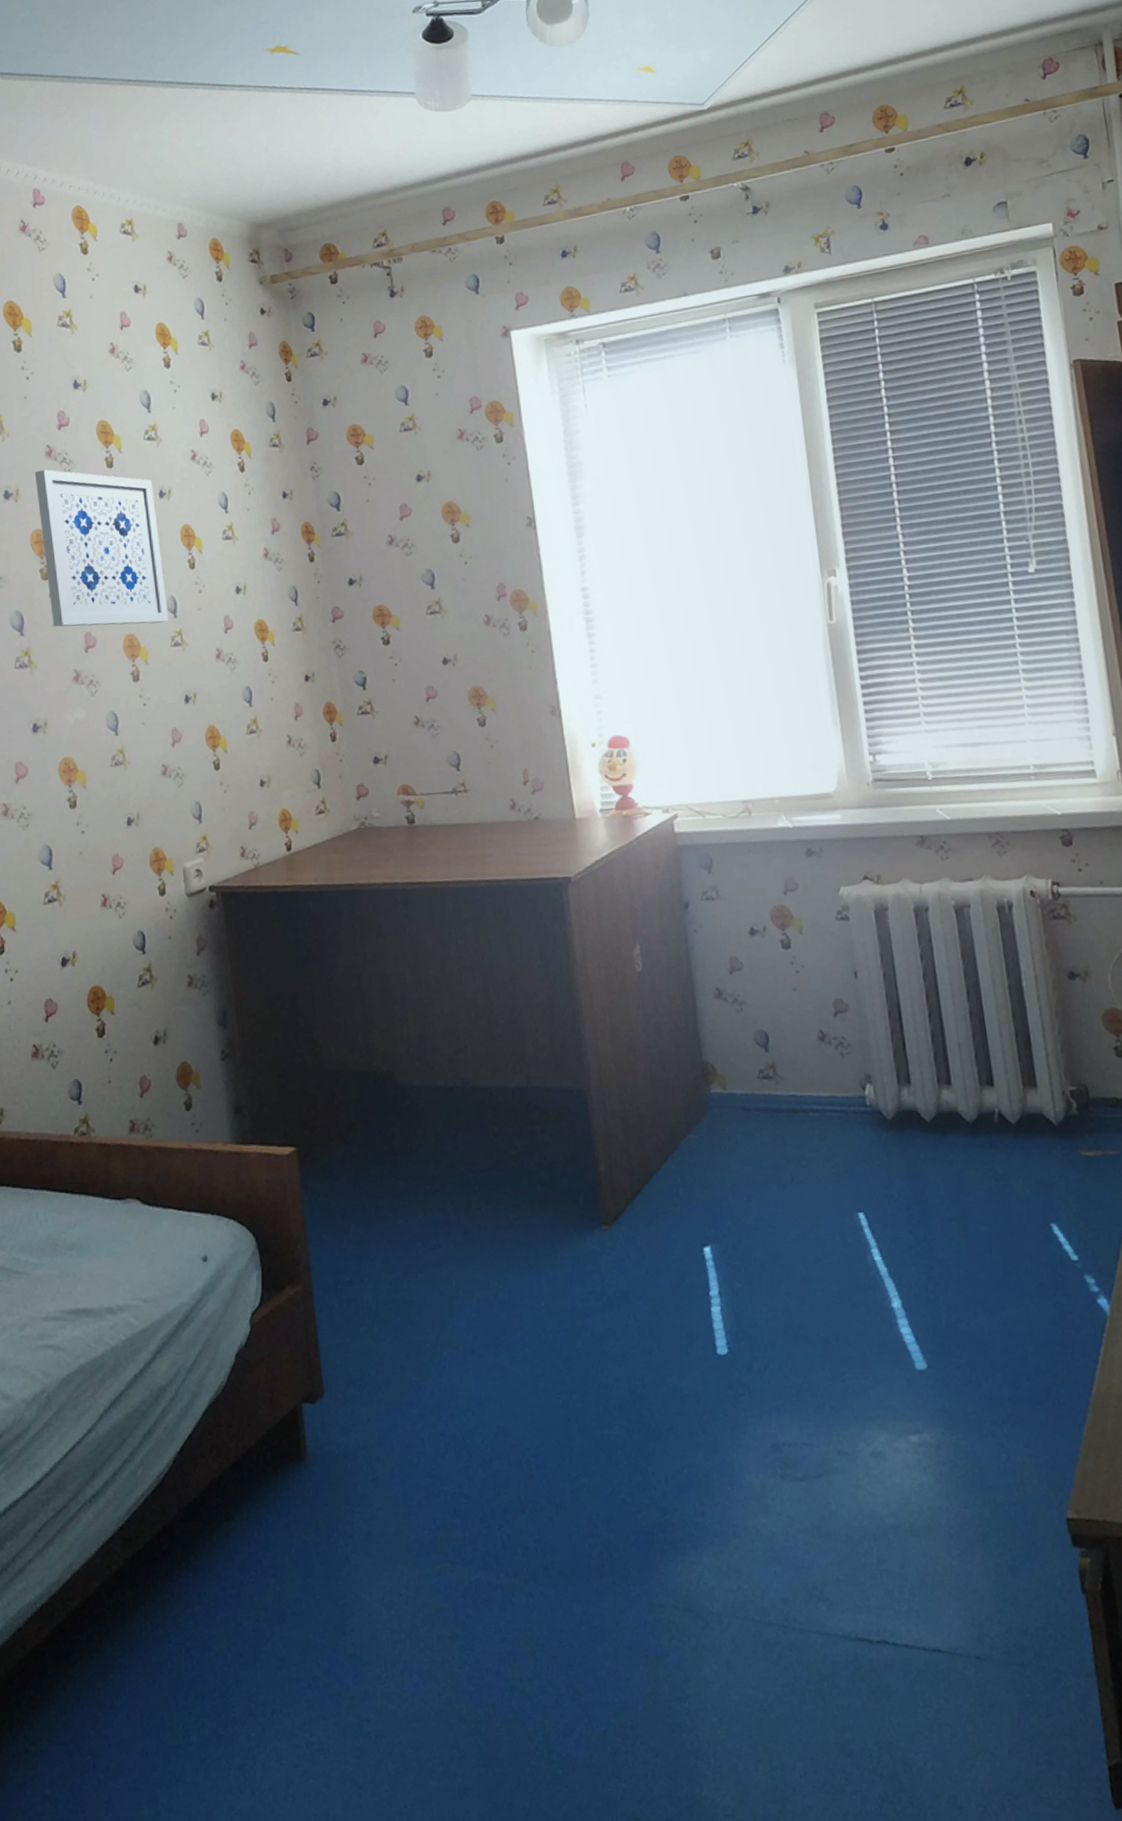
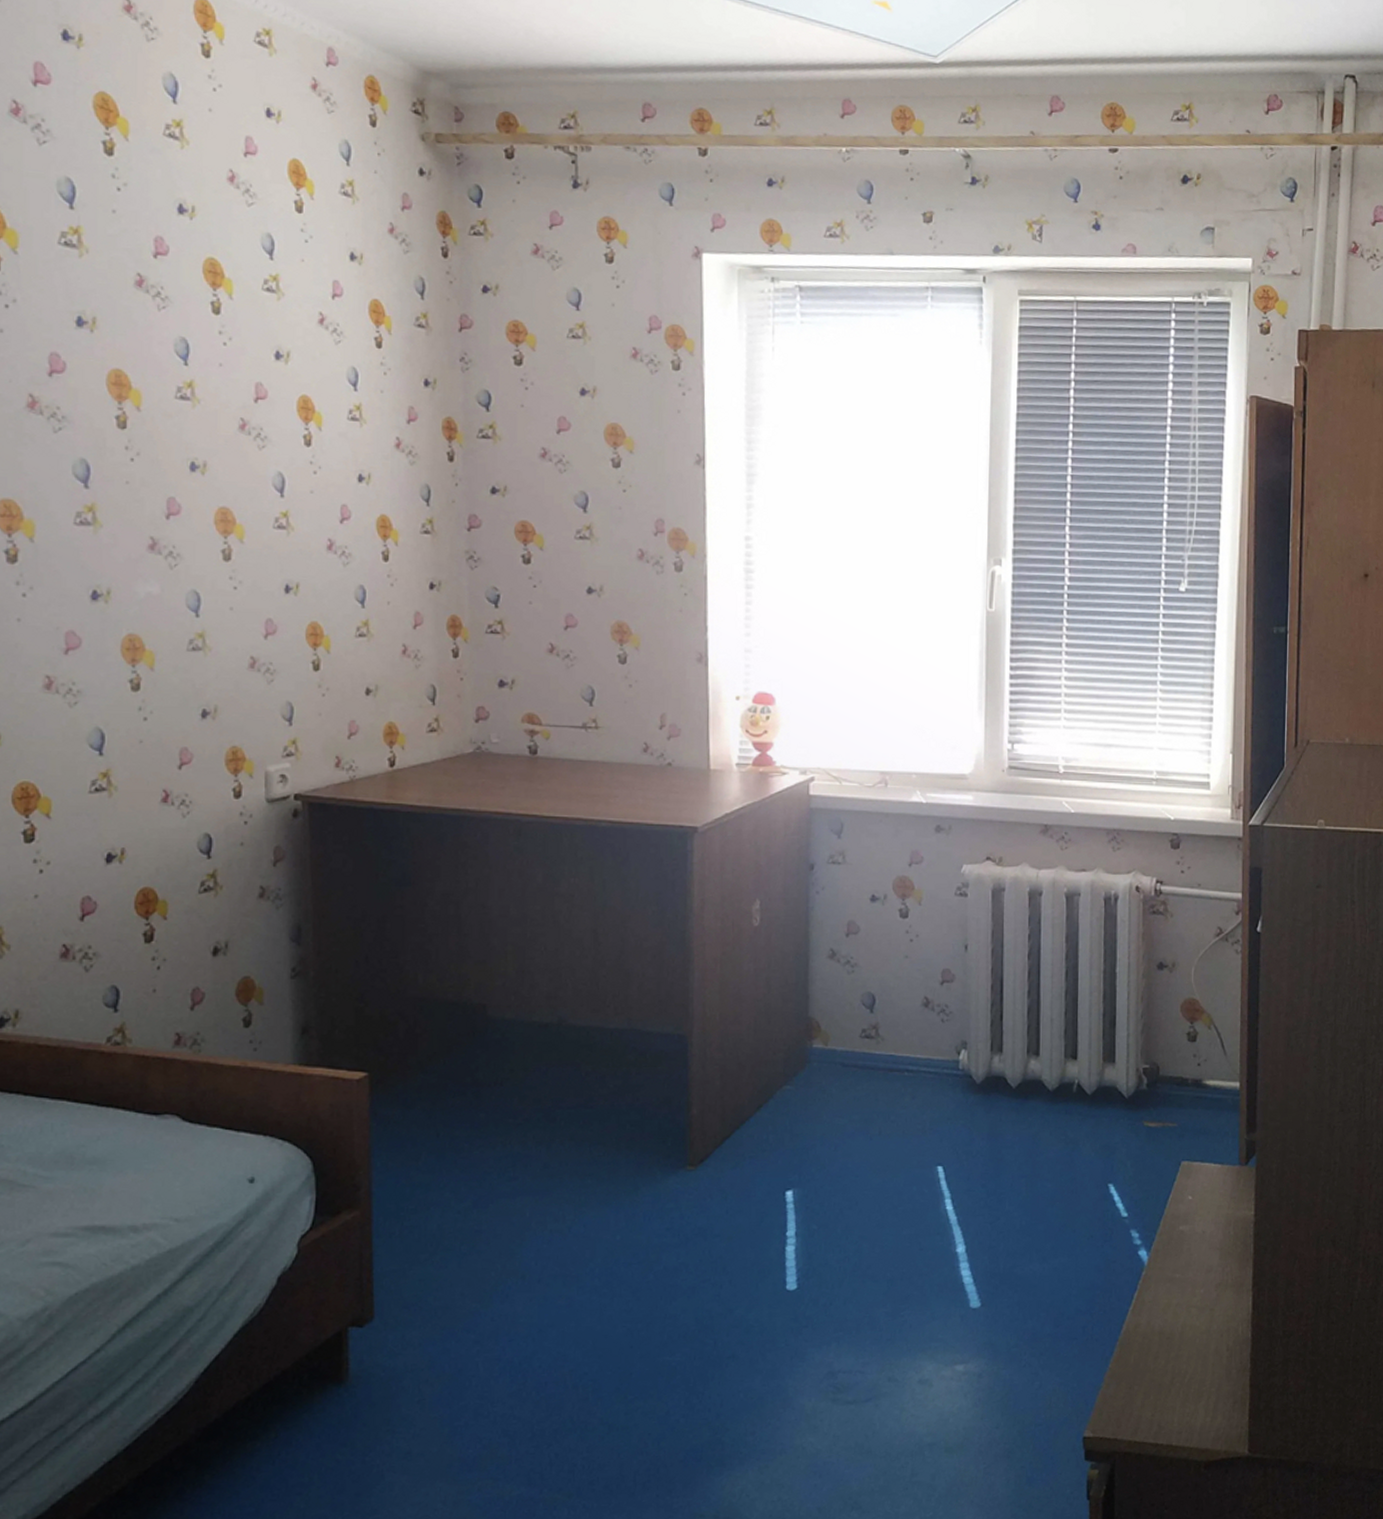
wall art: present [35,469,169,627] -> none [119,300,274,500]

